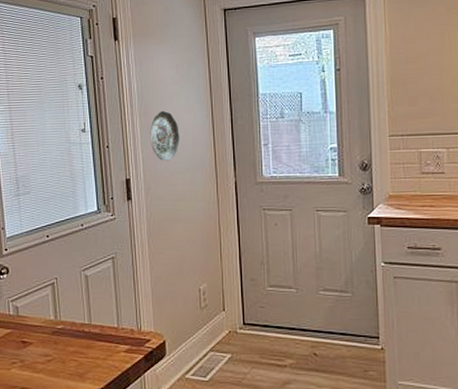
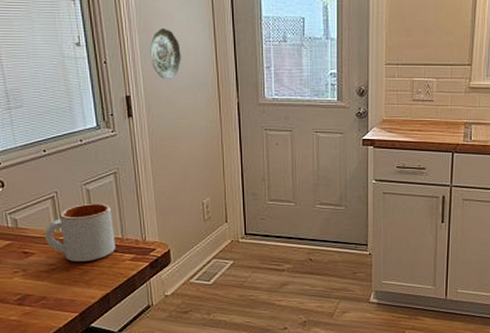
mug: none [44,289,111,353] -> present [45,203,116,262]

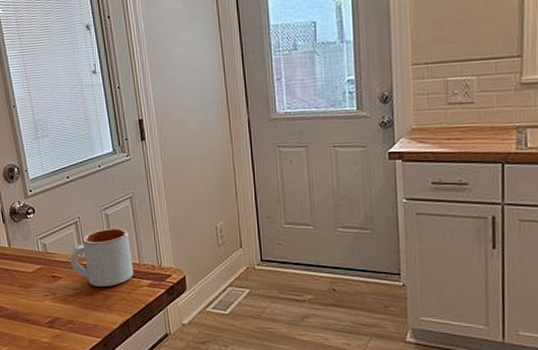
decorative plate: present [150,29,181,79] -> none [159,48,190,100]

